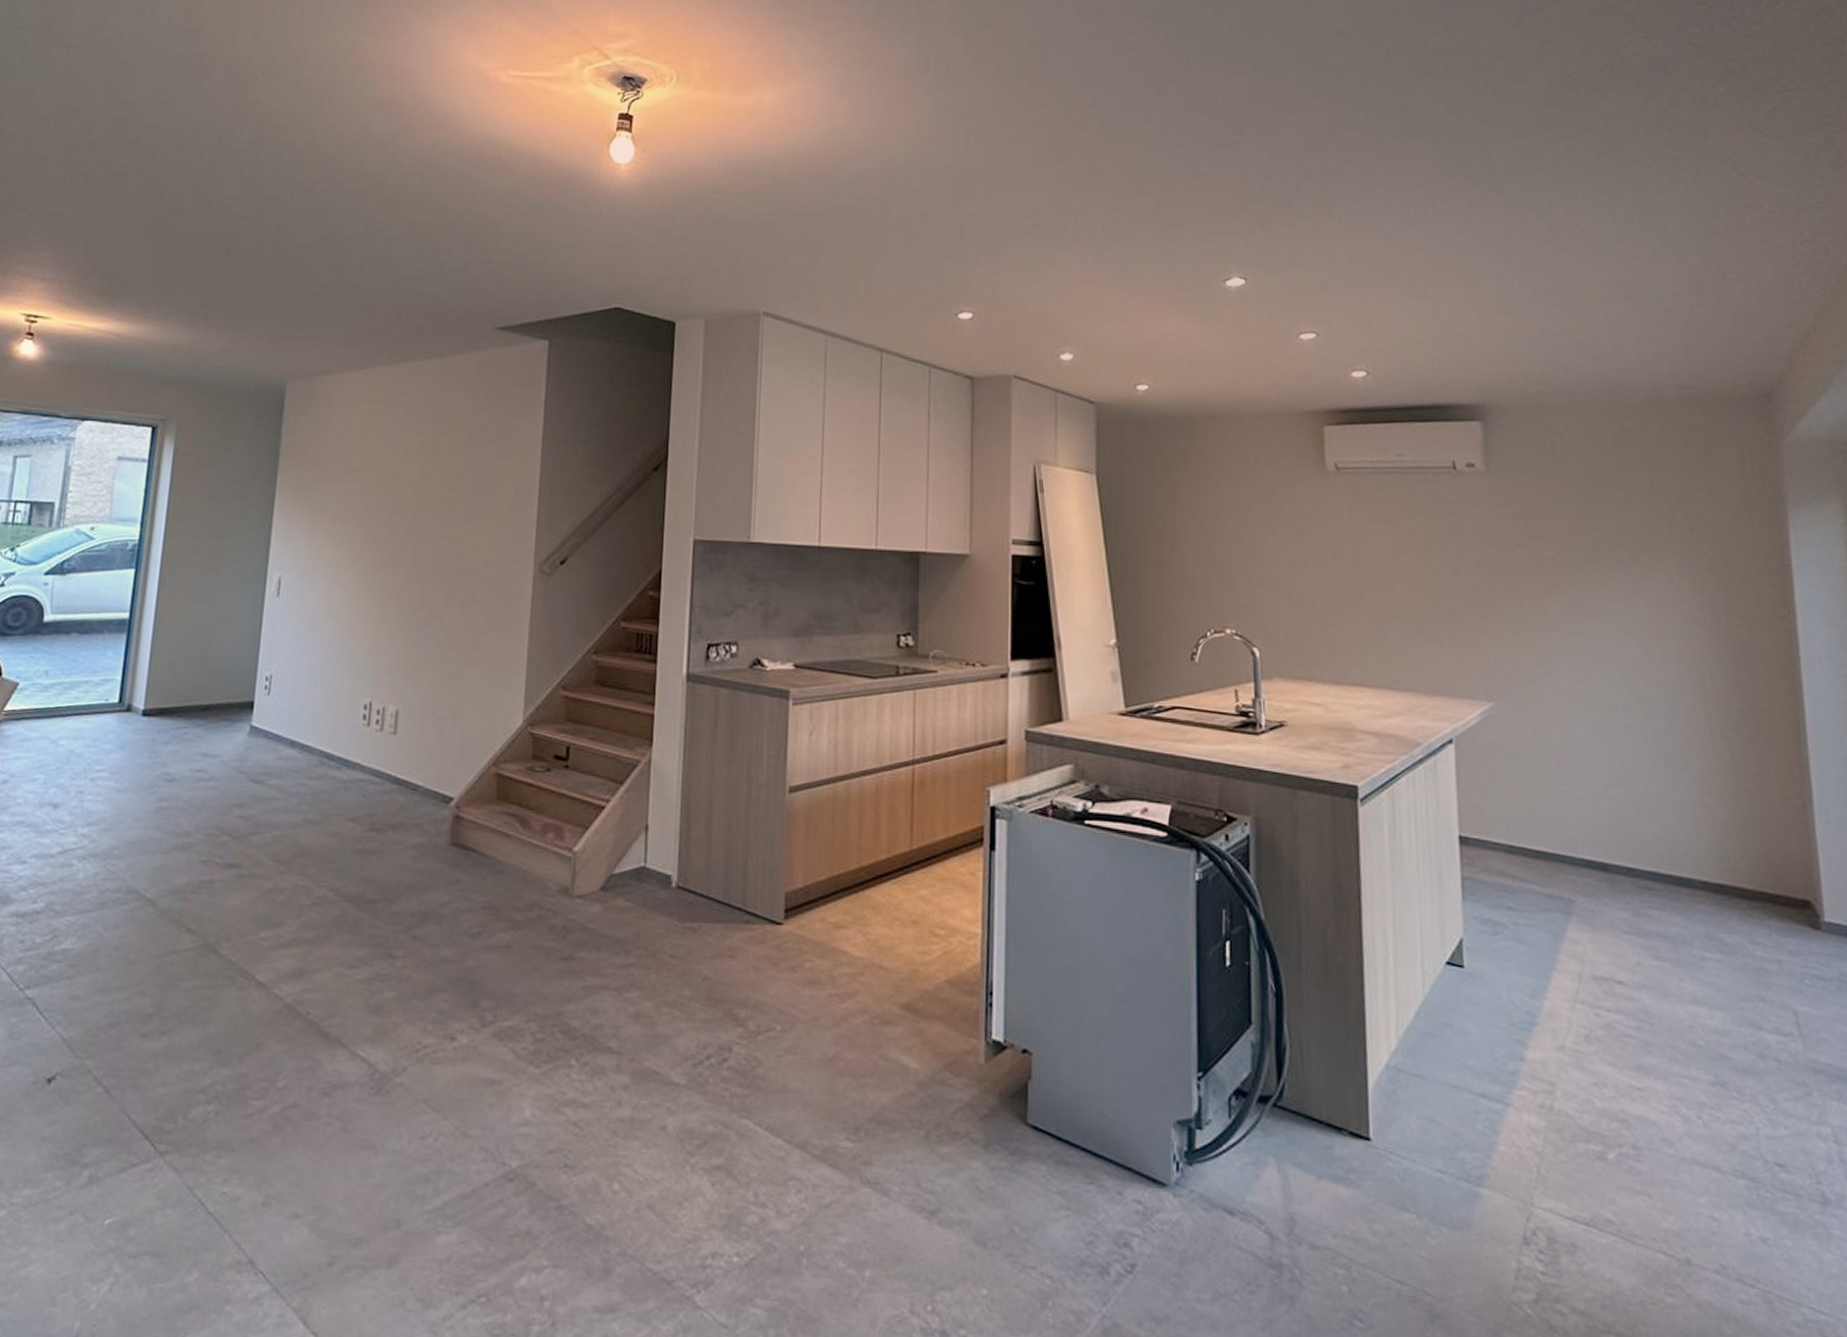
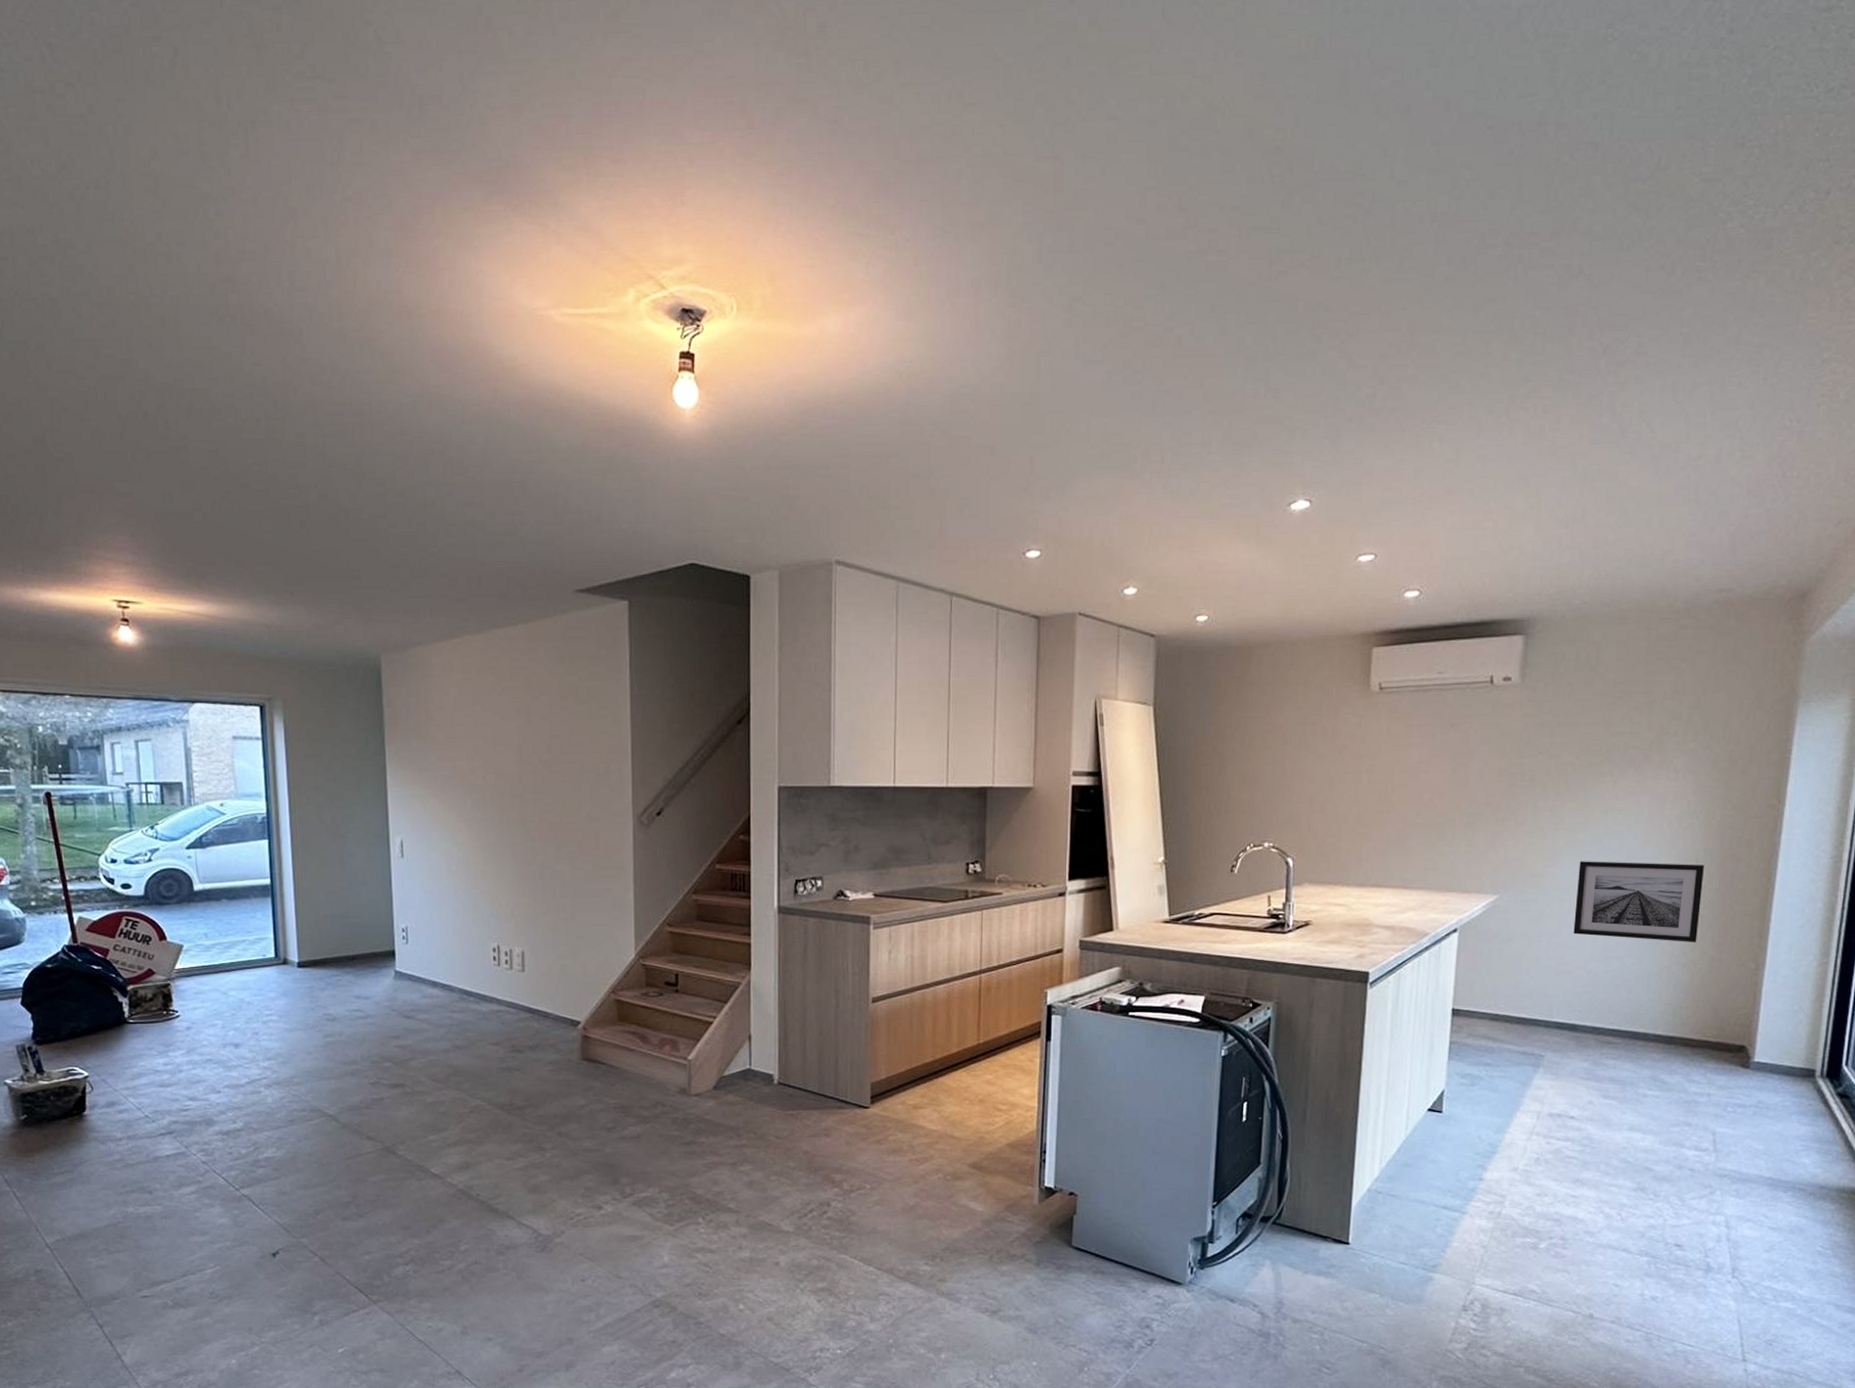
wall art: none [1579,668,1729,770] -> present [1573,861,1704,942]

